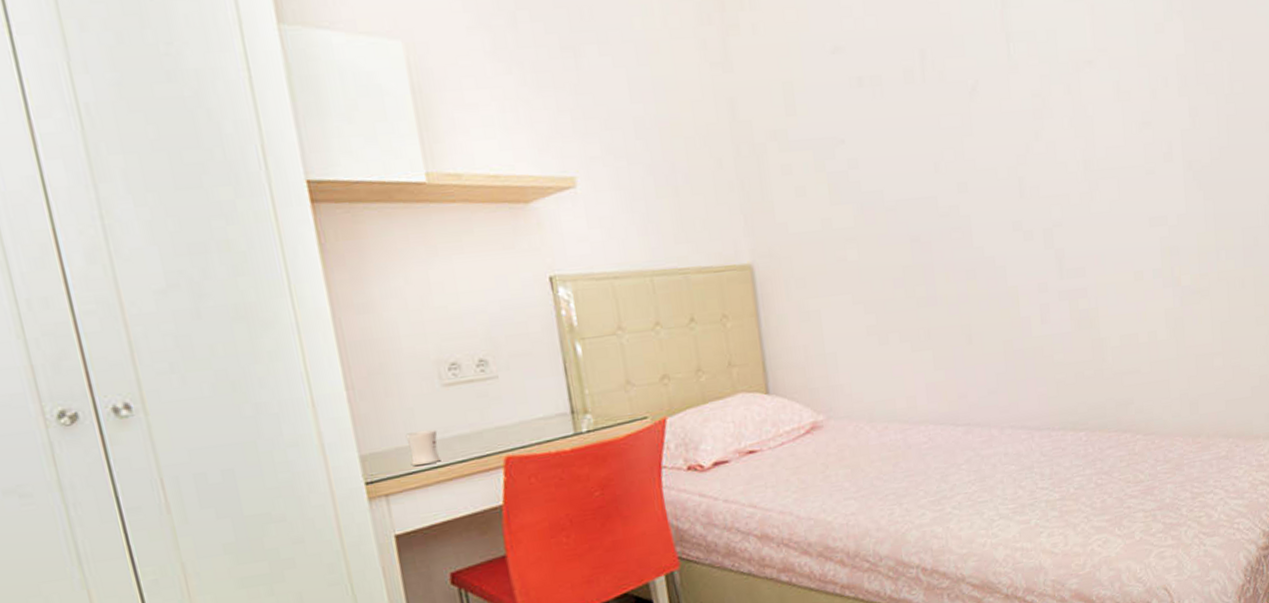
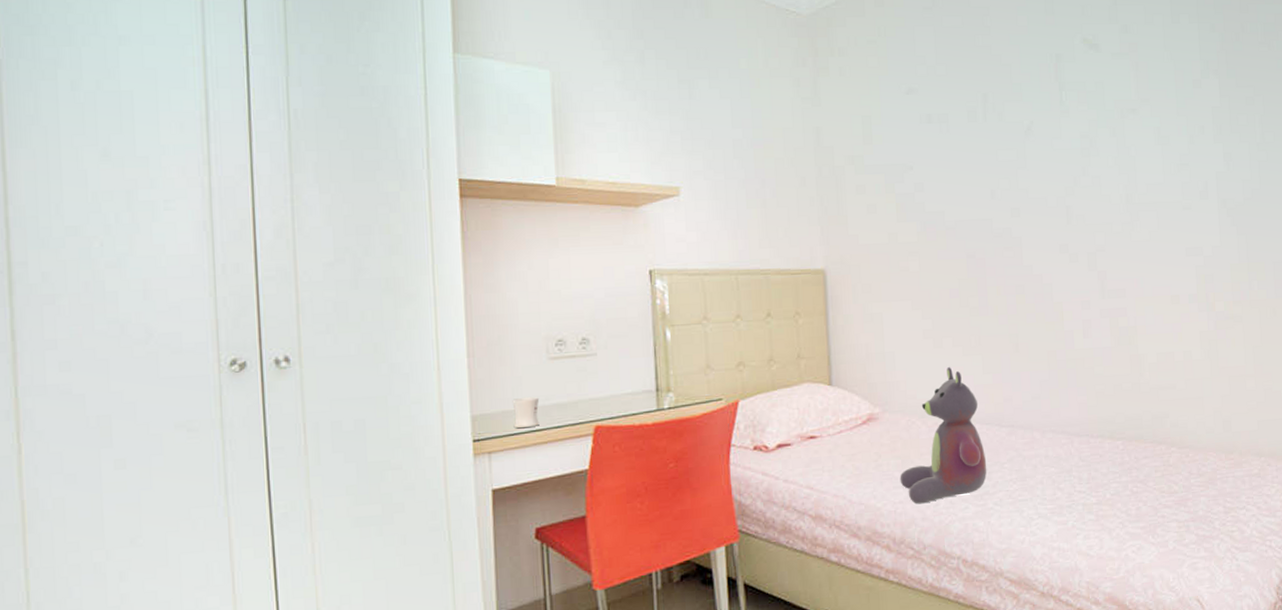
stuffed bear: none [850,365,944,515] -> present [900,367,987,504]

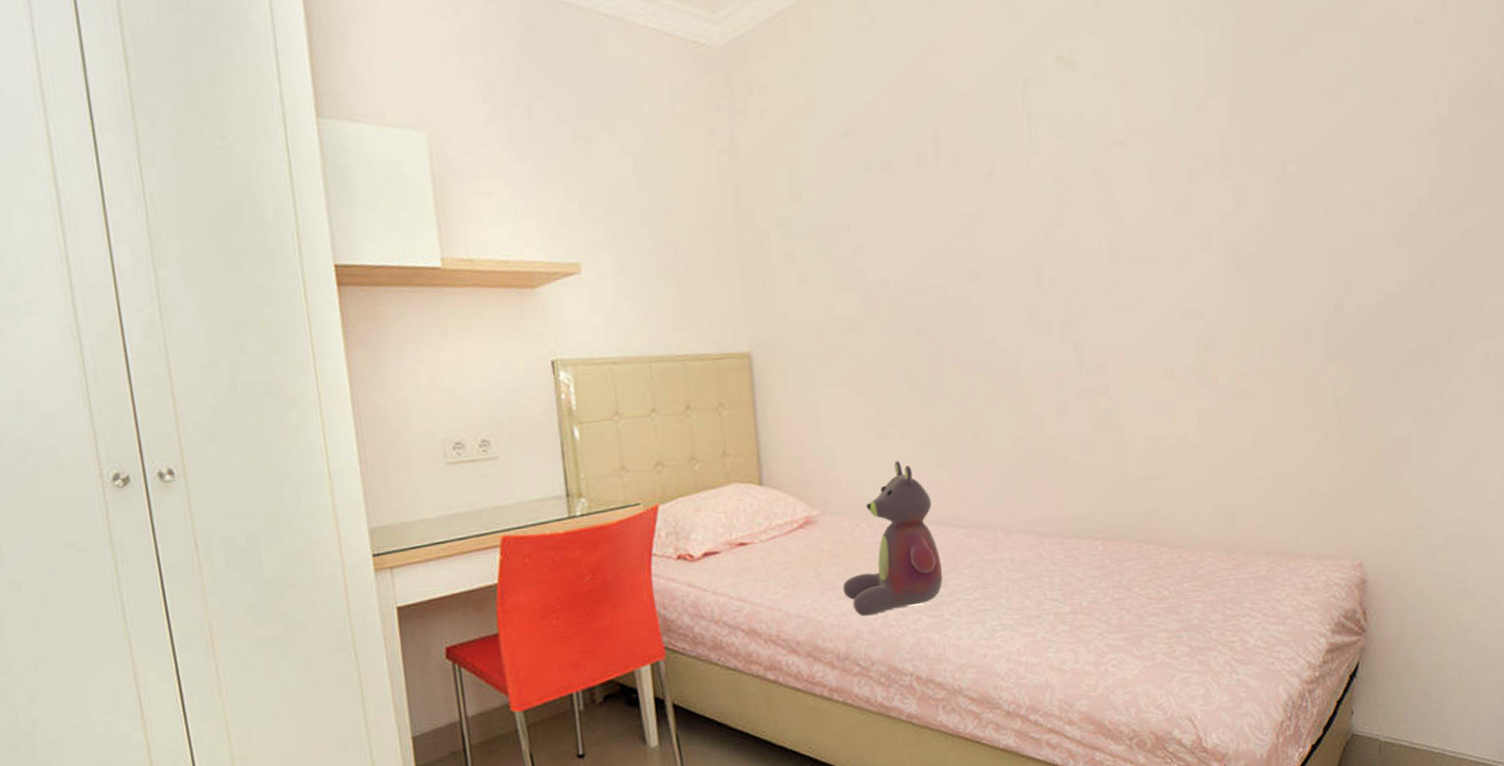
mug: present [512,397,540,429] -> none [411,506,442,541]

